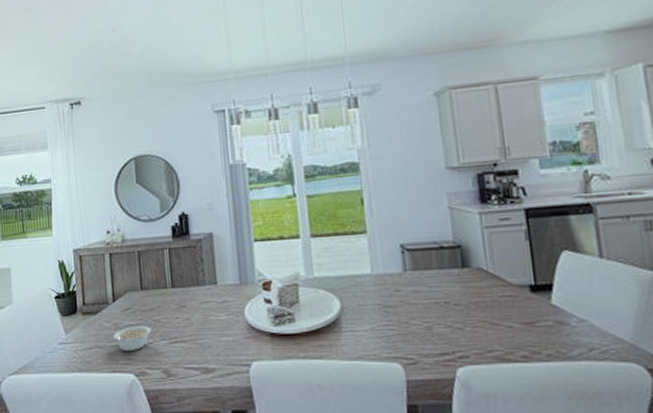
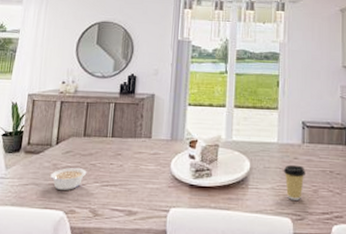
coffee cup: none [383,298,413,341] -> present [283,164,305,200]

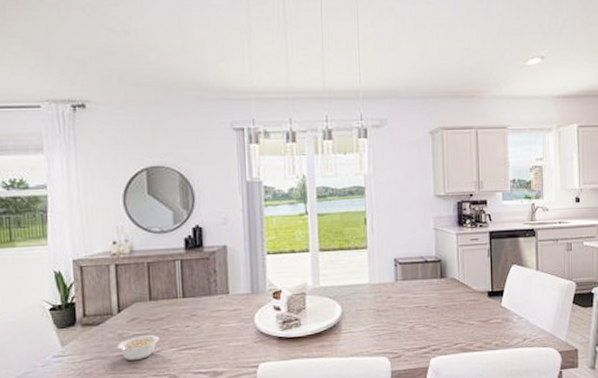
coffee cup: present [283,164,305,200] -> none [377,304,400,339]

